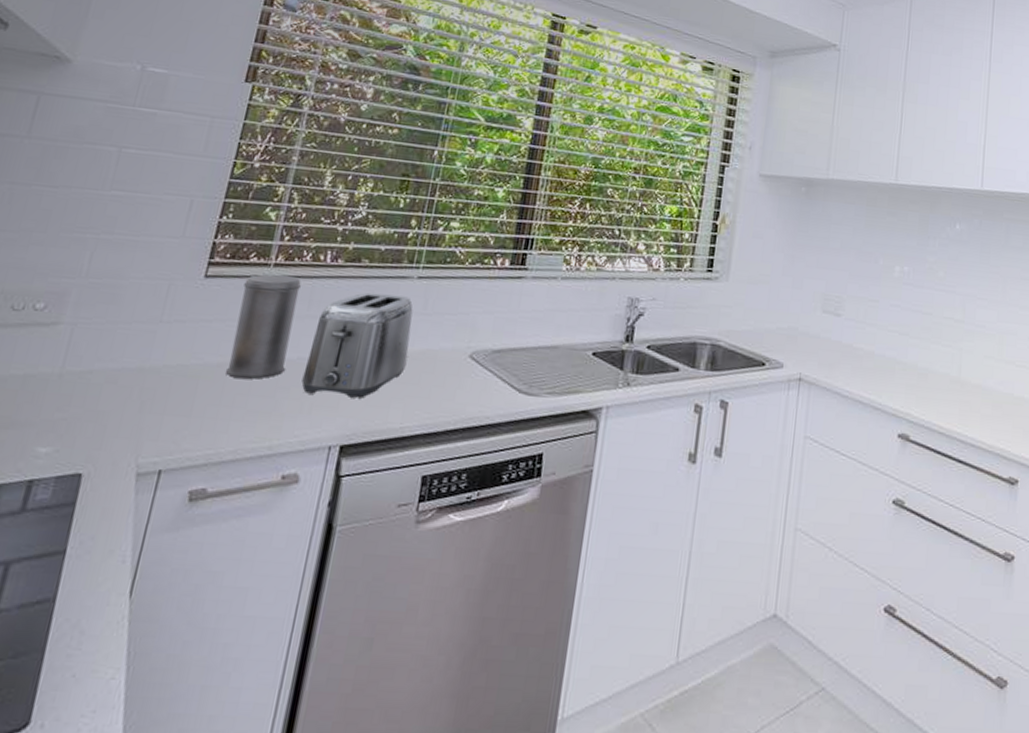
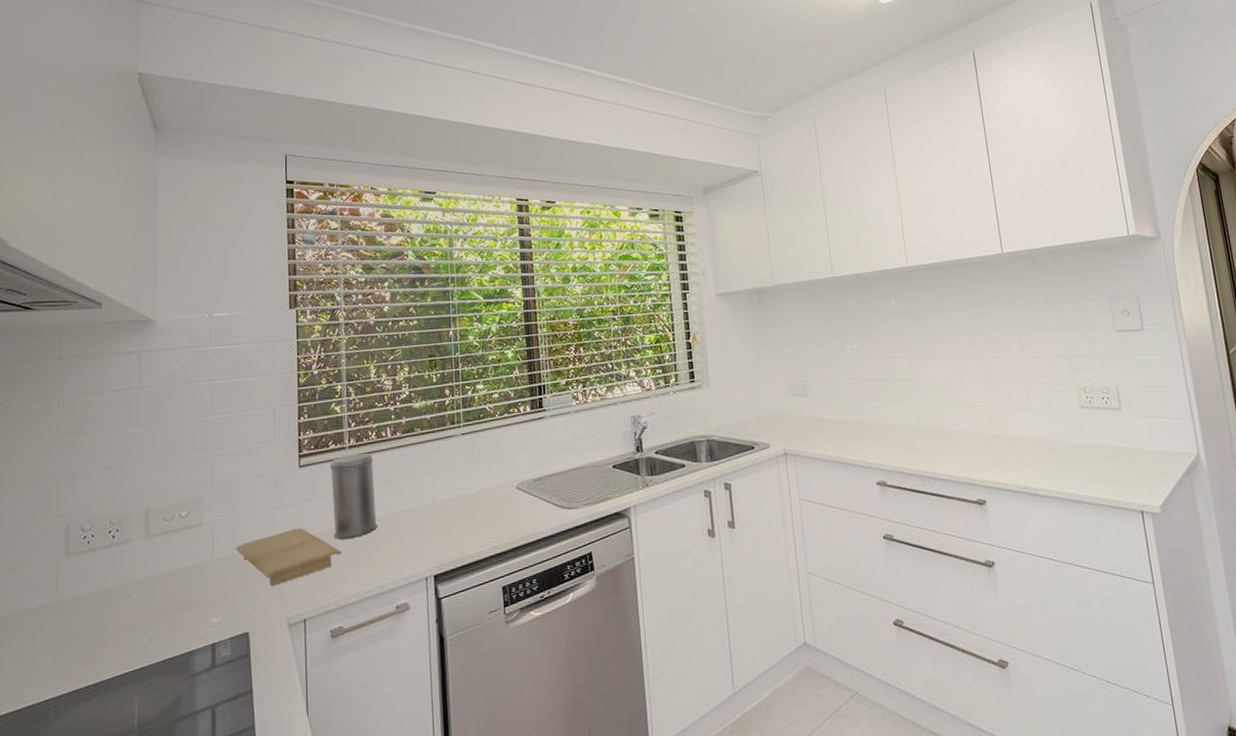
cutting board: none [93,352,232,421] -> present [235,528,342,587]
toaster: present [301,292,413,399] -> none [392,451,469,541]

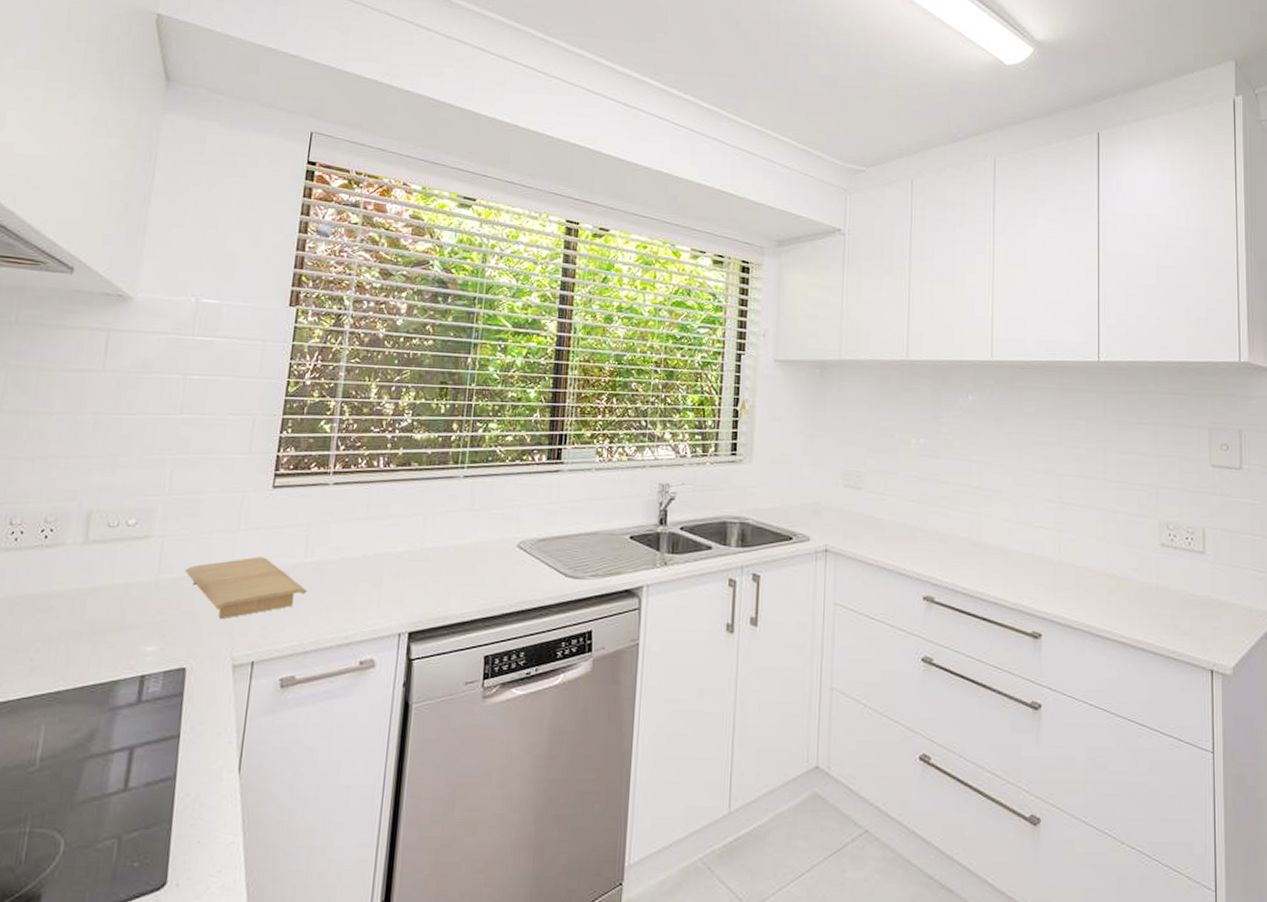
canister: present [330,453,377,539] -> none [301,481,359,577]

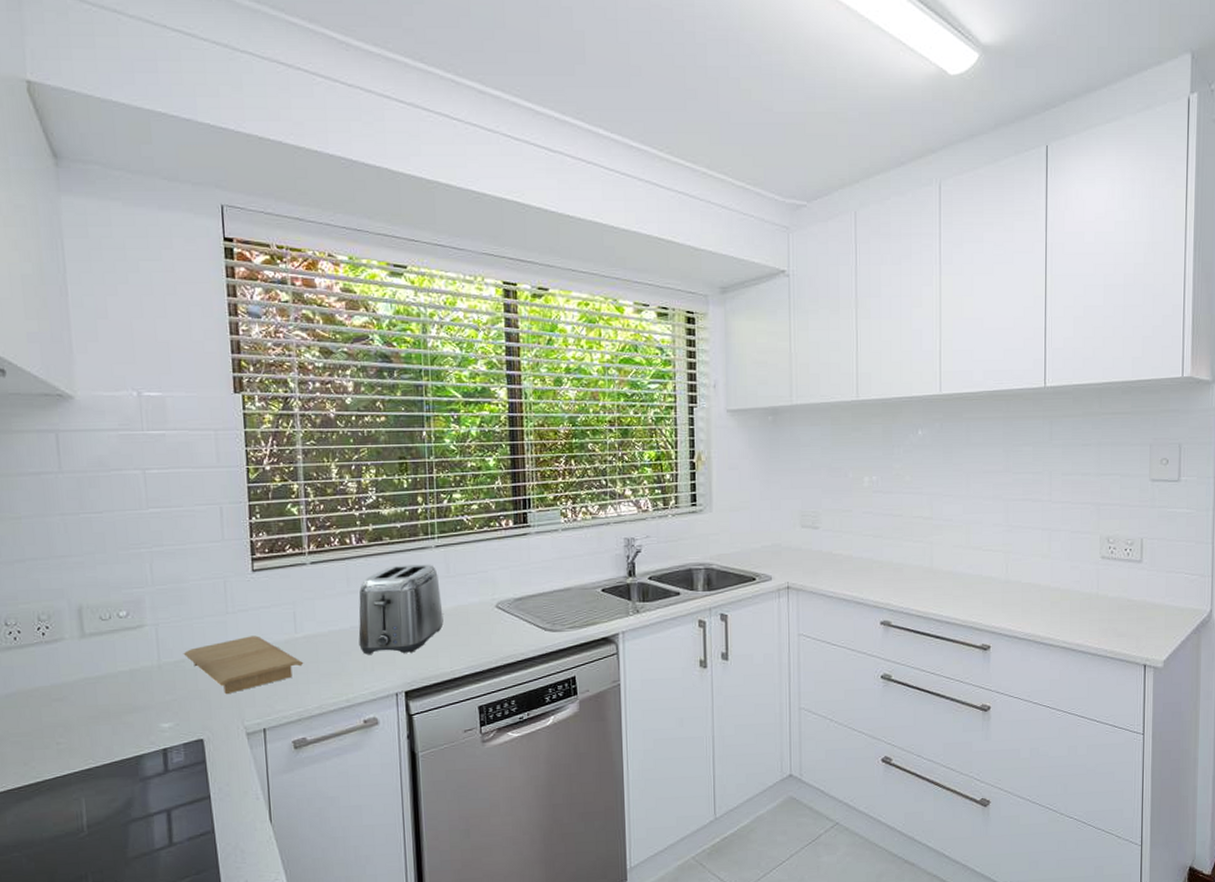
toaster: none [368,493,462,589] -> present [358,564,444,655]

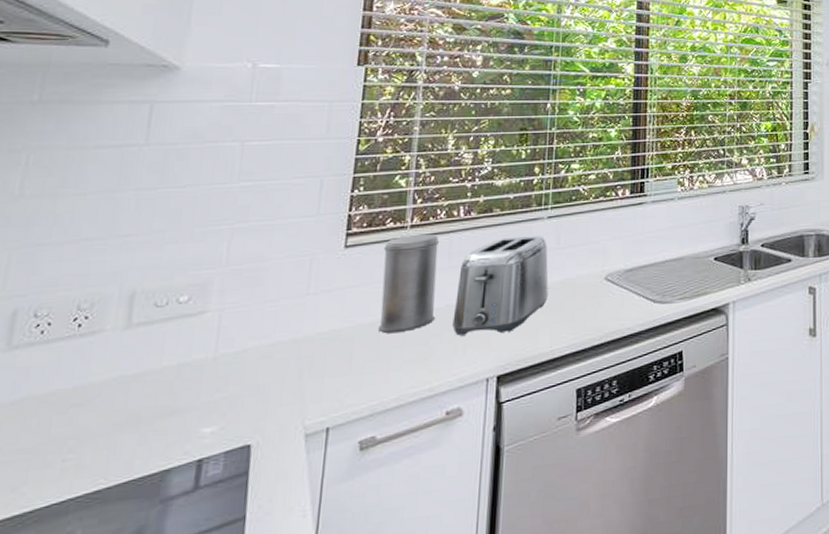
cutting board: present [183,635,304,695] -> none [246,319,387,389]
canister: none [287,560,342,650] -> present [379,233,439,333]

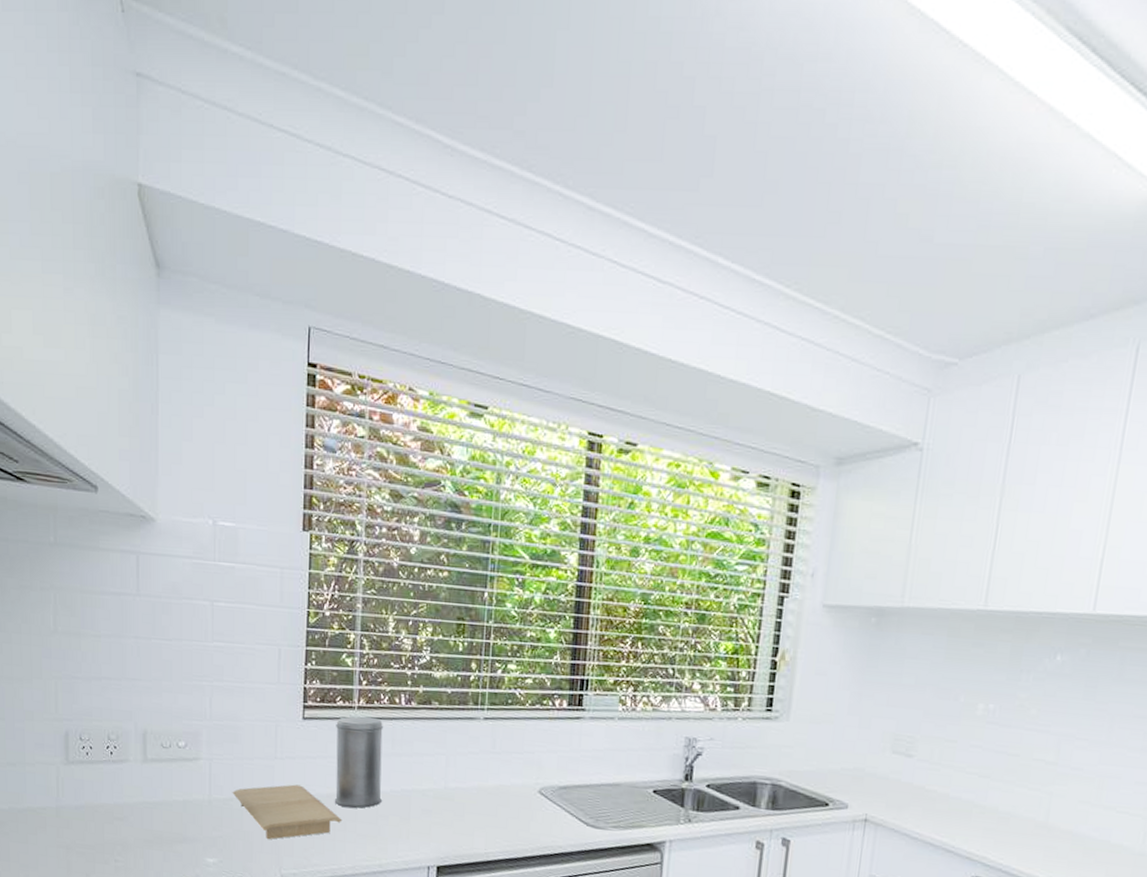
cutting board: none [246,319,387,389] -> present [232,784,343,840]
toaster: present [452,236,549,336] -> none [397,733,484,827]

